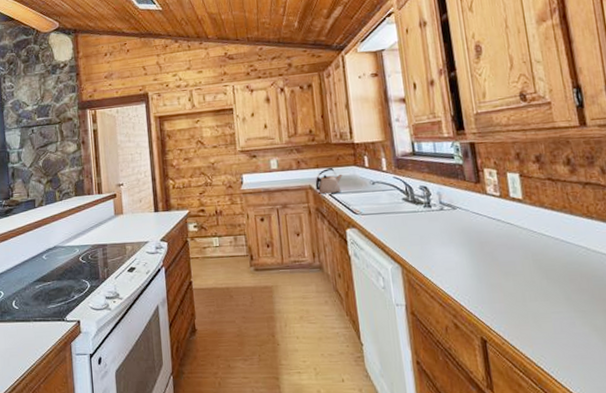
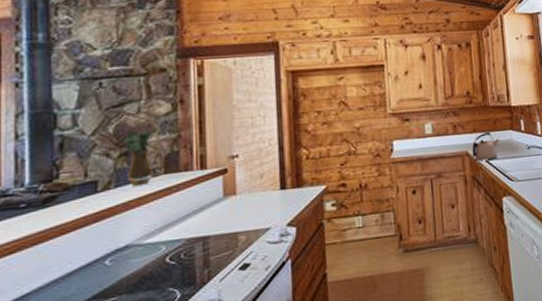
vase: none [48,163,68,205] -> present [122,129,153,187]

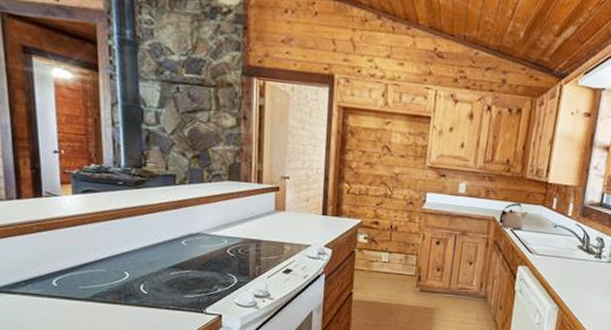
vase: present [122,129,153,187] -> none [195,135,219,187]

